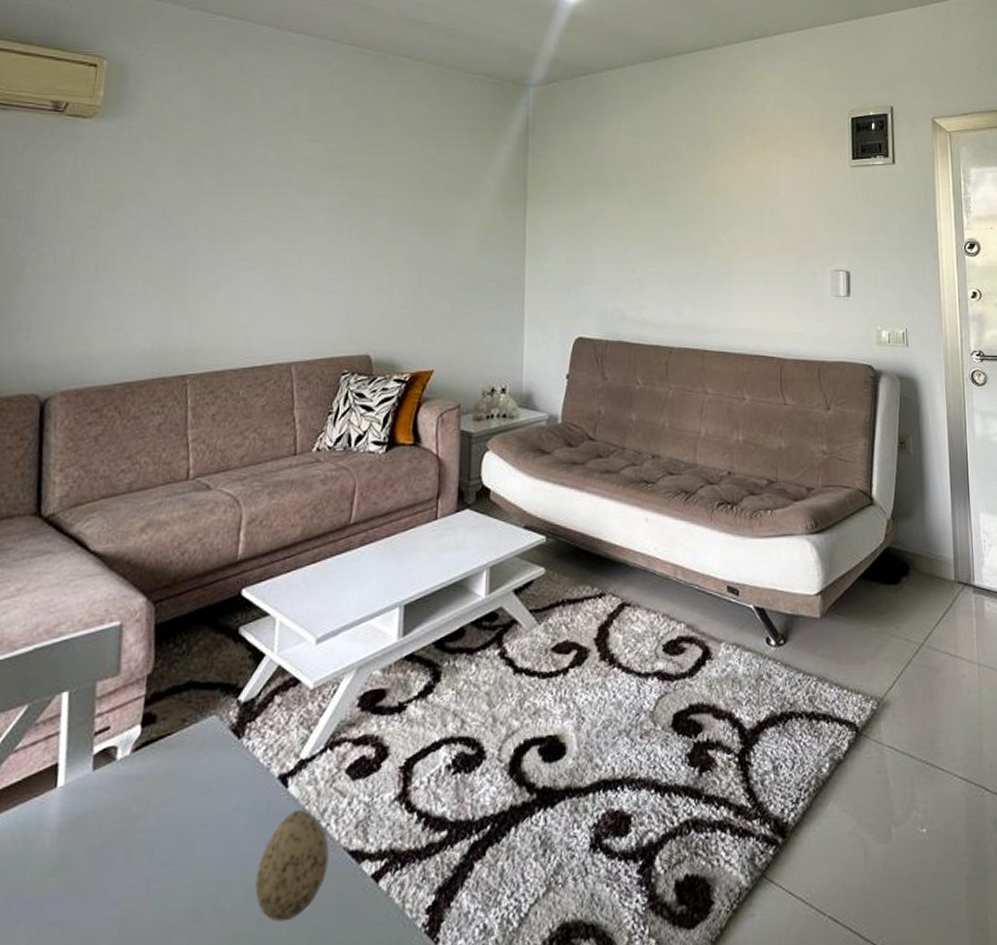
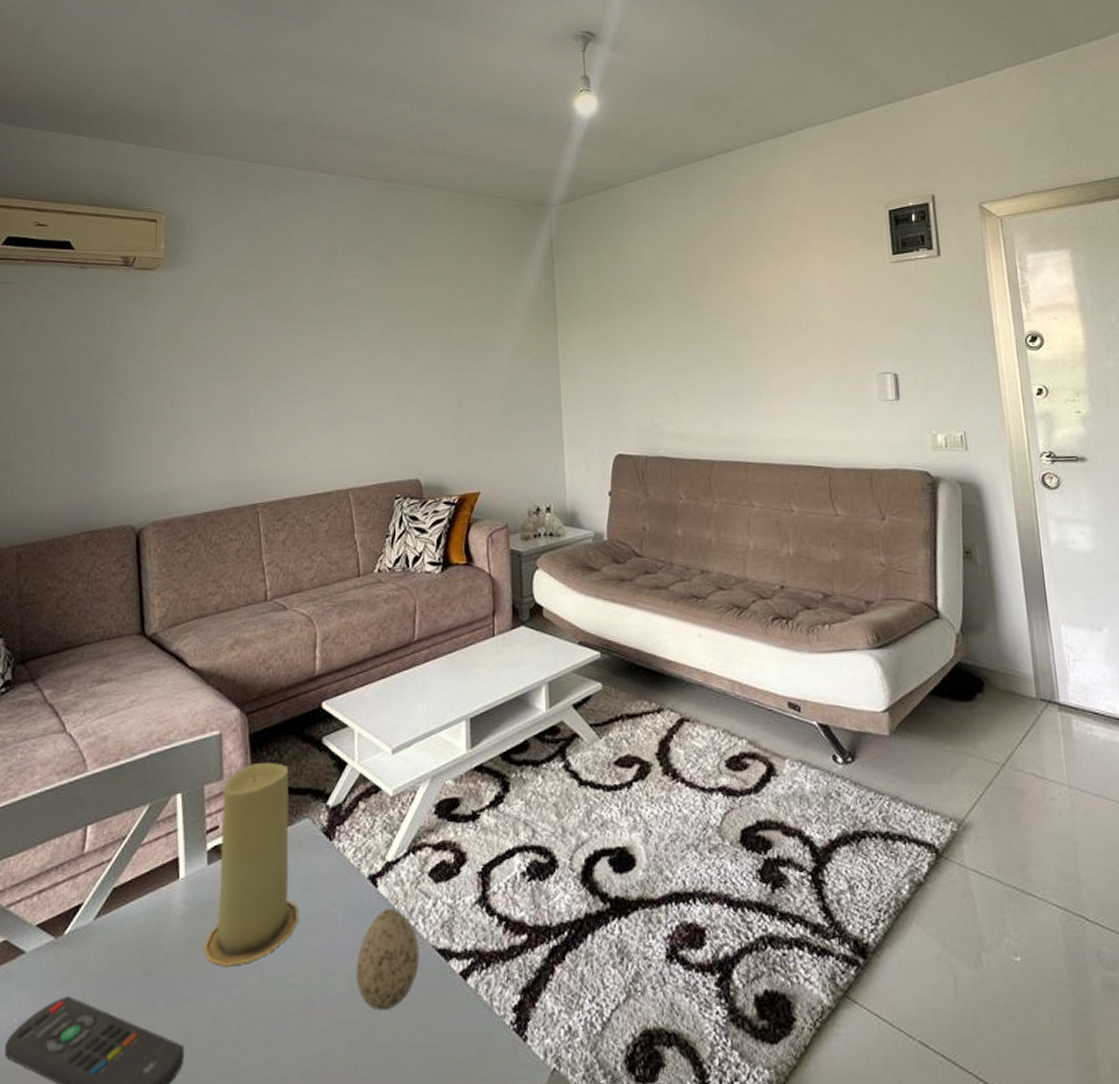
candle: none [79,654,198,884] -> present [204,761,298,967]

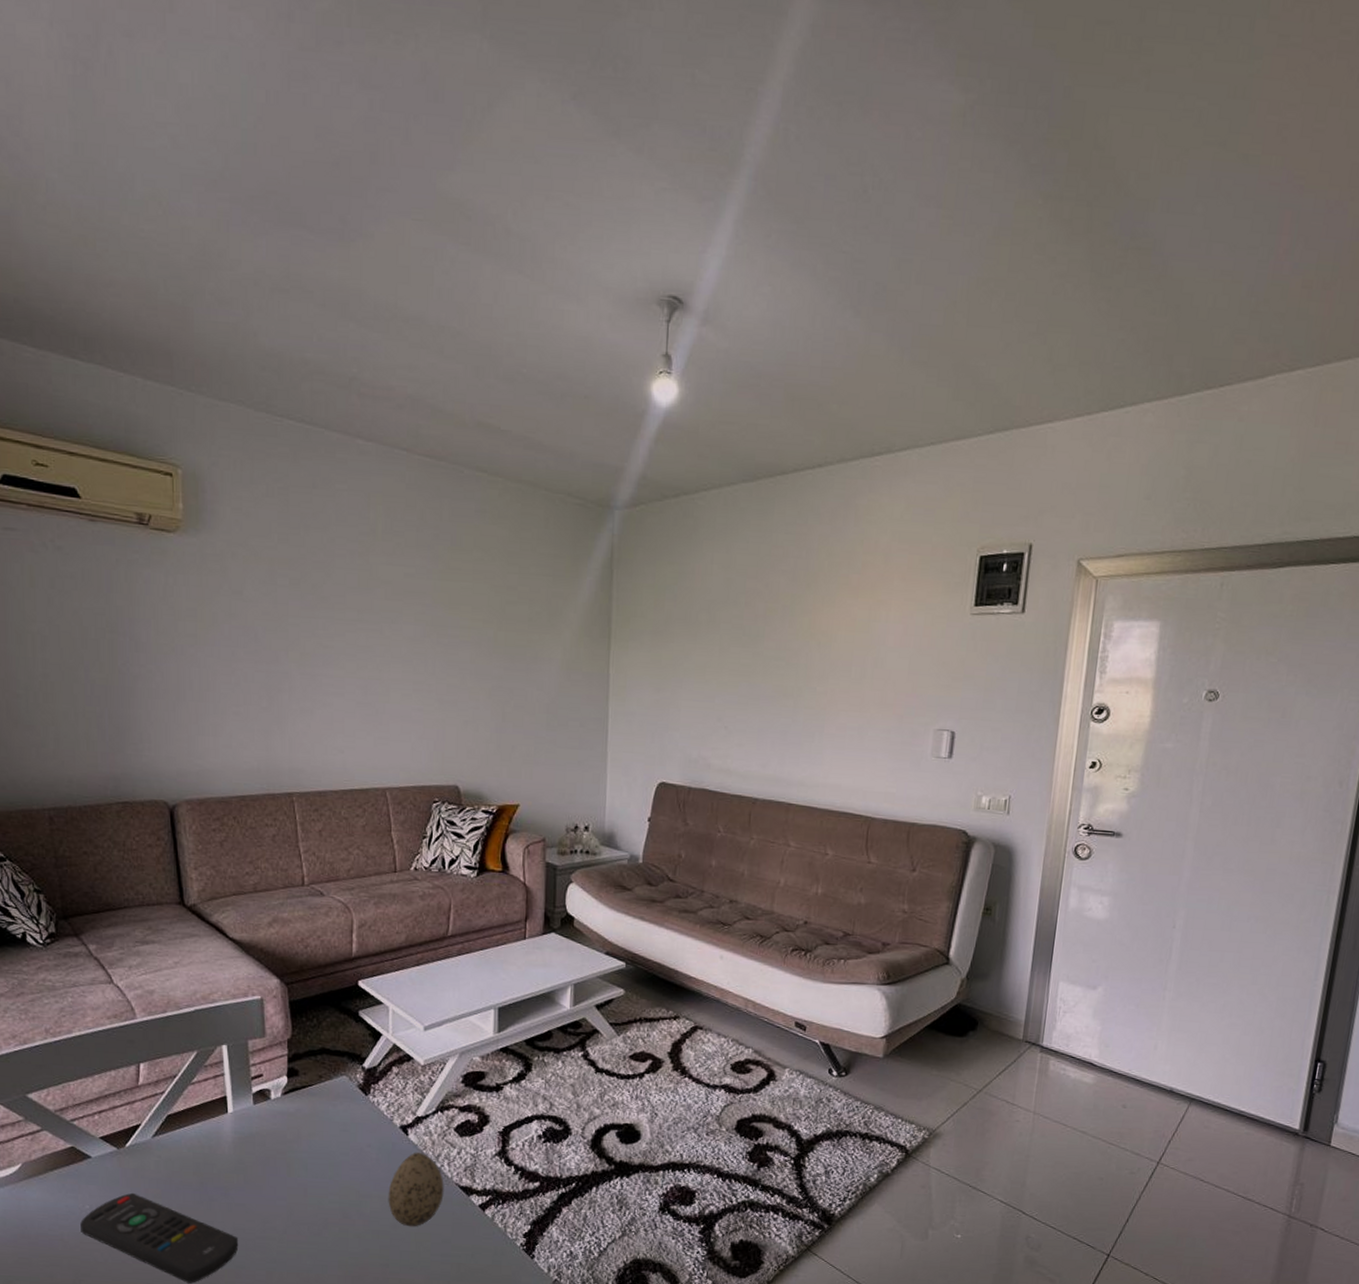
candle: present [204,761,298,967] -> none [253,1026,337,1184]

